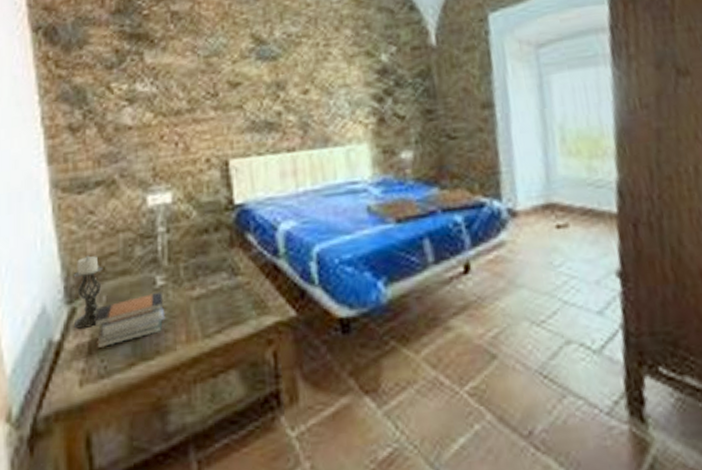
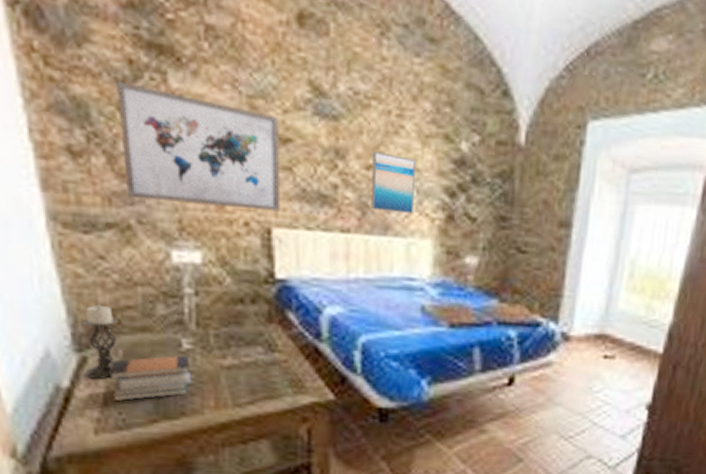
wall art: none [107,67,235,157] -> present [117,80,281,212]
wall art: none [308,77,348,127] -> present [371,151,417,213]

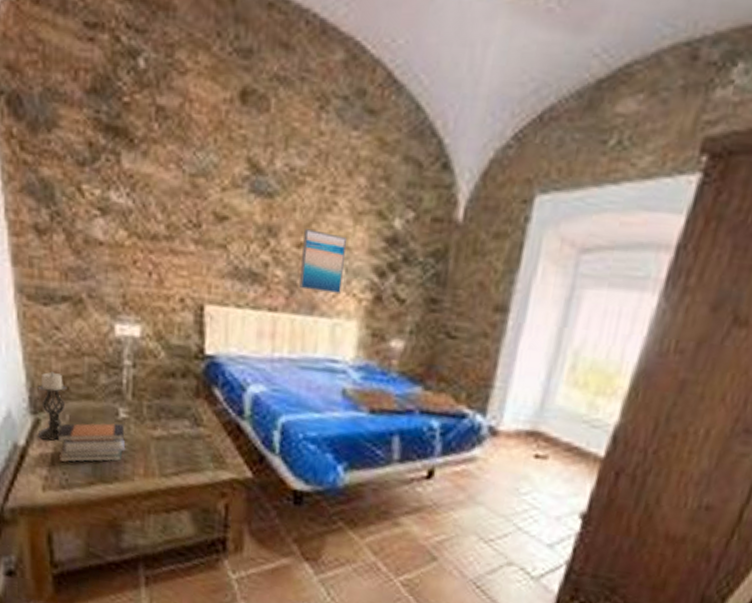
wall art: present [117,80,281,212] -> none [78,162,218,289]

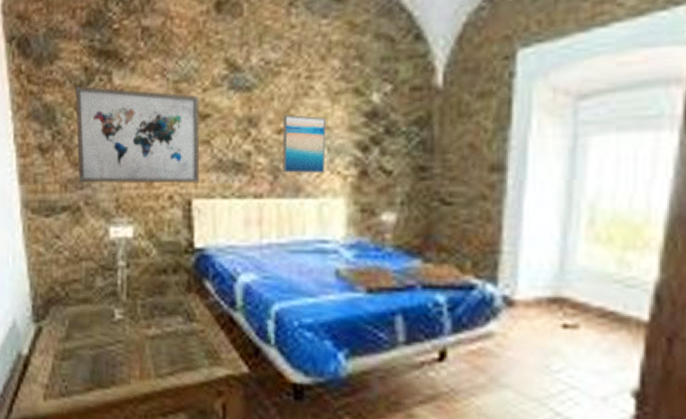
candle holder: present [38,371,67,441] -> none [40,279,67,348]
book stack: present [57,423,126,463] -> none [57,325,122,370]
wall art: none [78,162,218,289] -> present [75,85,200,184]

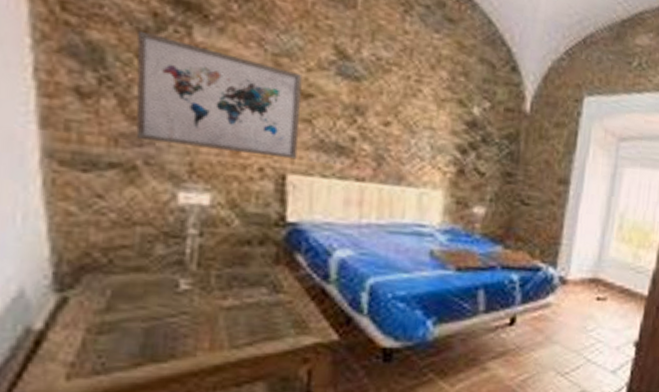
wall art: present [283,115,327,173] -> none [387,110,432,167]

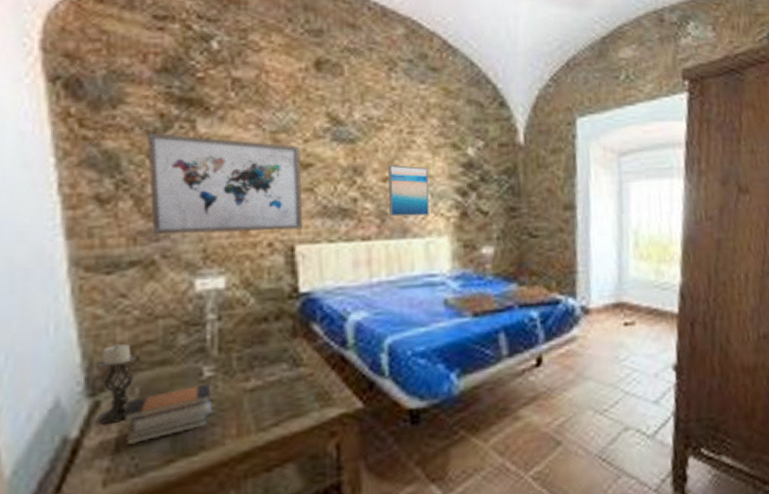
candle holder: none [64,243,110,321] -> present [97,343,137,424]
book stack: none [92,295,187,345] -> present [123,383,213,446]
wall art: none [387,110,432,167] -> present [388,165,429,217]

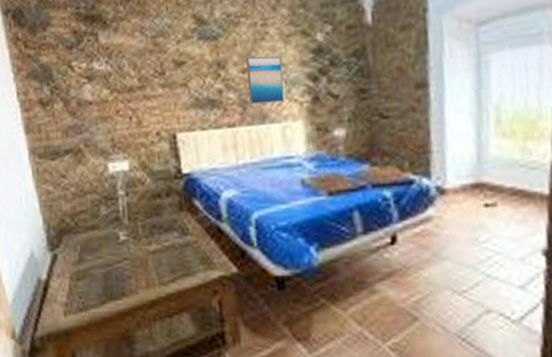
candle holder: present [97,343,137,424] -> none [53,212,76,271]
book stack: present [123,383,213,446] -> none [72,245,129,288]
wall art: present [148,132,303,235] -> none [67,47,181,129]

